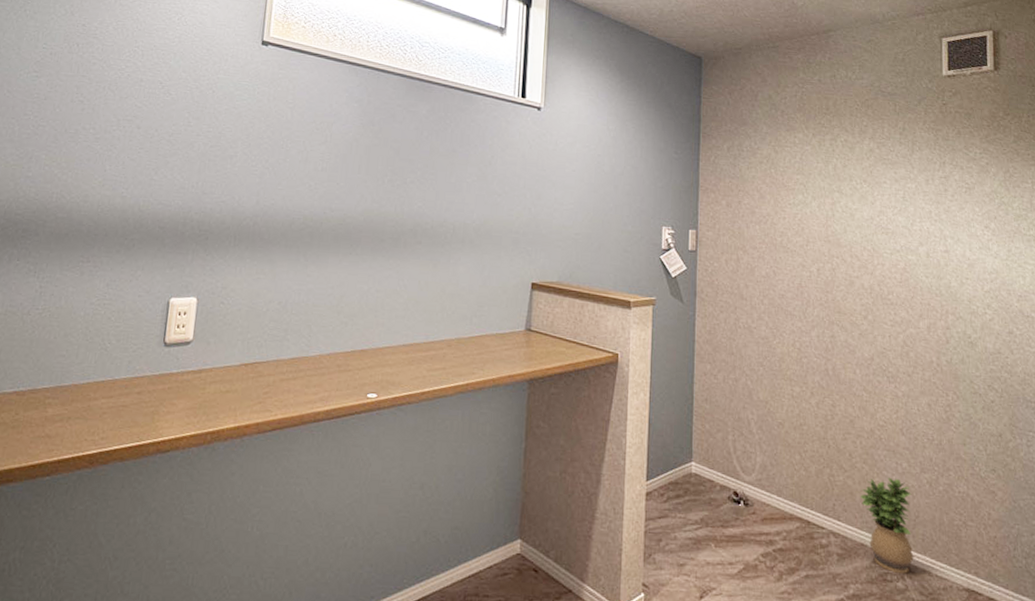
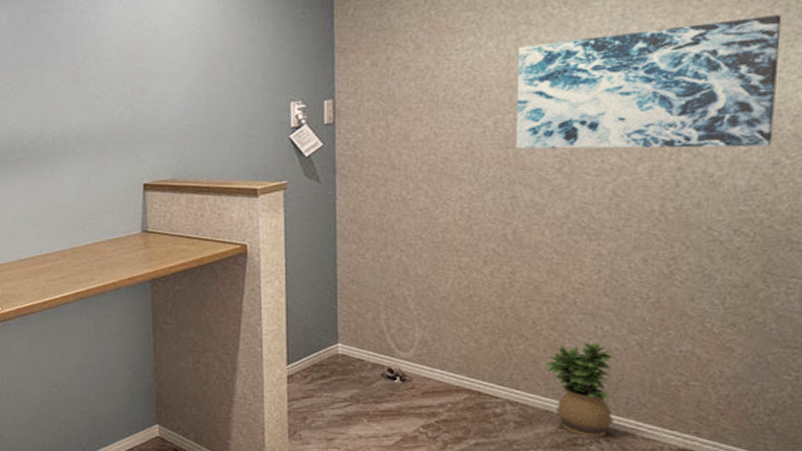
wall art: none [833,209,1007,317] -> present [516,15,782,150]

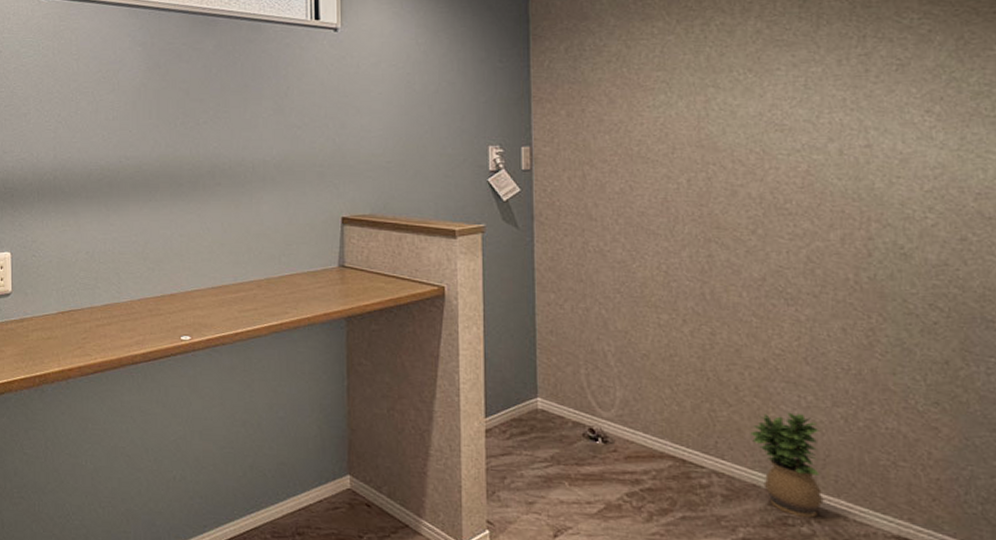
wall art: present [516,15,782,150] -> none [707,96,958,221]

